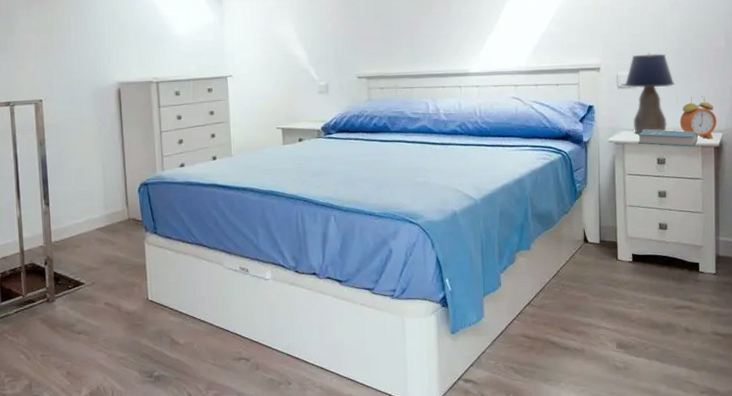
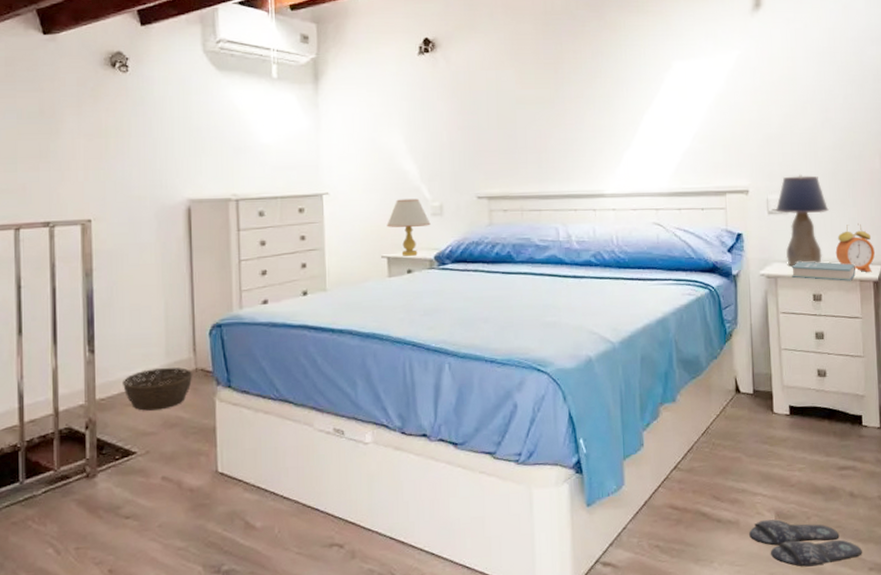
basket: none [71,217,127,251] -> present [121,367,193,411]
table lamp: none [281,79,318,128] -> present [387,199,431,257]
slippers: none [593,349,695,389] -> present [749,519,862,567]

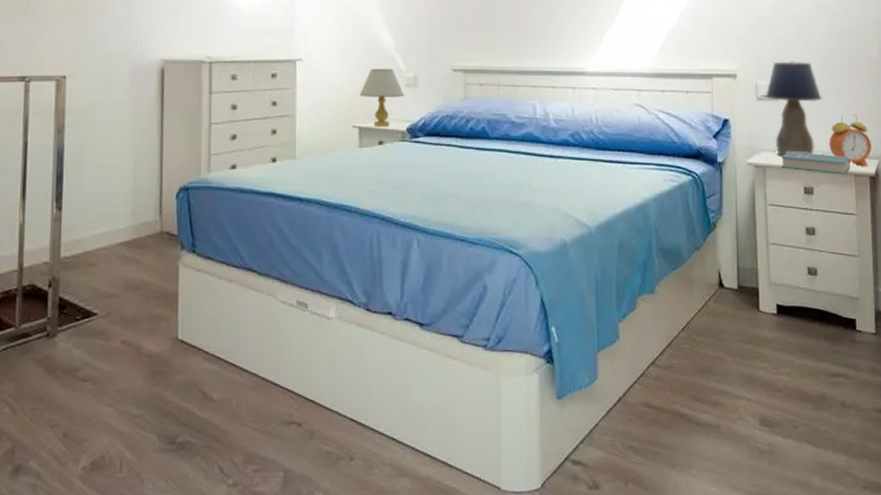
basket: present [121,367,193,411] -> none [87,228,158,272]
slippers: present [749,519,862,567] -> none [731,426,854,480]

